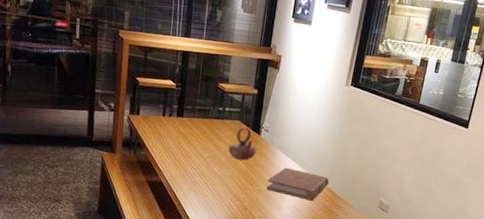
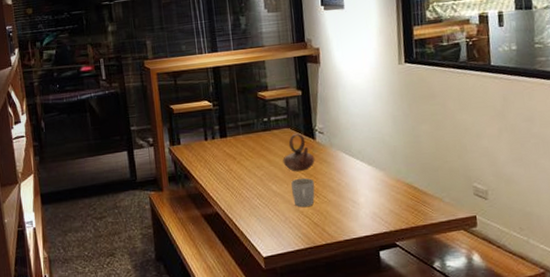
mug: none [230,165,251,192] -> present [291,178,315,208]
book: present [266,167,330,200] -> none [335,169,408,202]

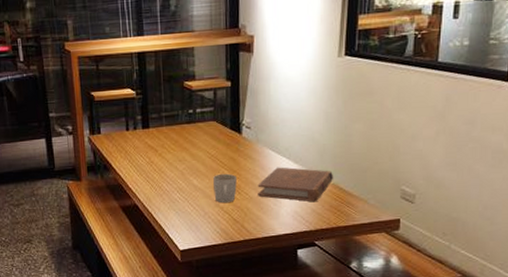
teapot: present [282,133,315,172] -> none [206,127,240,167]
book: none [335,169,408,202] -> present [257,167,334,201]

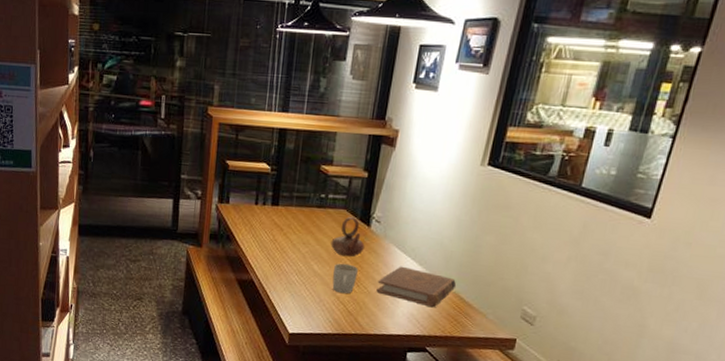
teapot: none [206,127,240,167] -> present [330,217,365,257]

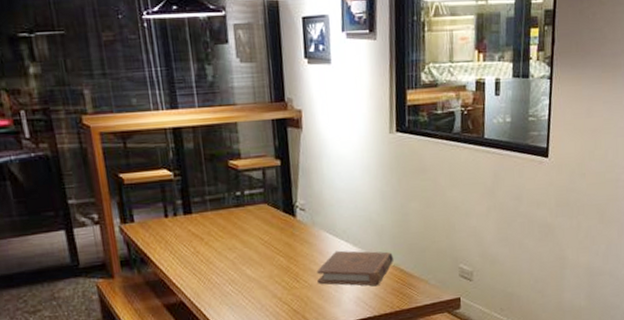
teapot: present [330,217,365,257] -> none [258,210,295,254]
mug: present [332,263,358,294] -> none [268,260,295,294]

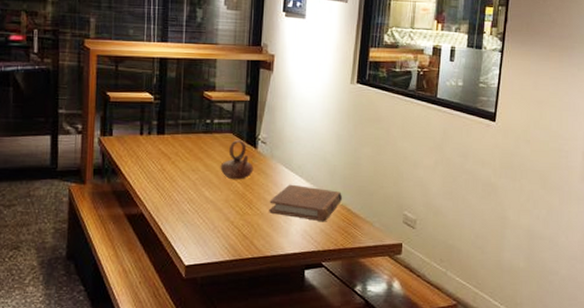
teapot: none [258,210,295,254] -> present [220,140,254,180]

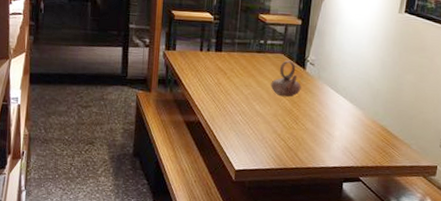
book: present [269,184,343,221] -> none [313,104,384,140]

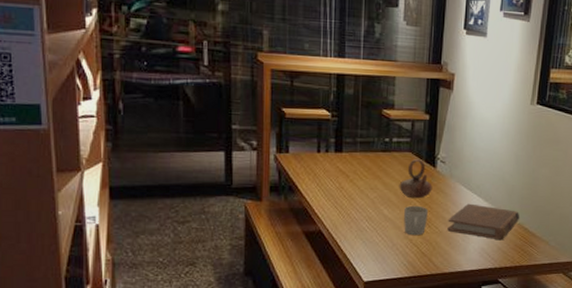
mug: none [273,103,296,131] -> present [404,205,428,236]
book: none [313,104,384,140] -> present [447,203,520,239]

